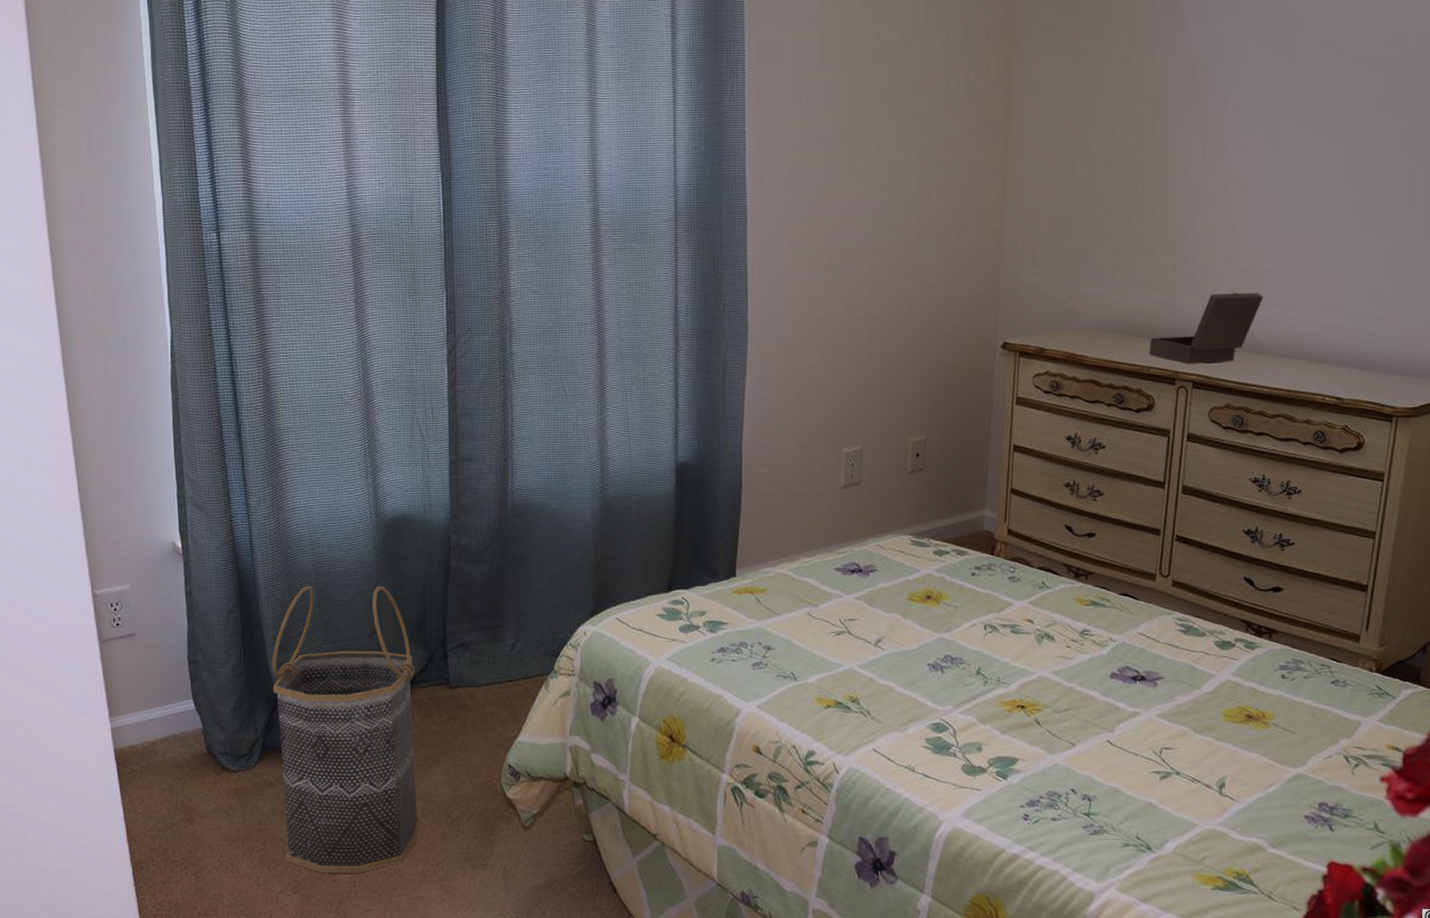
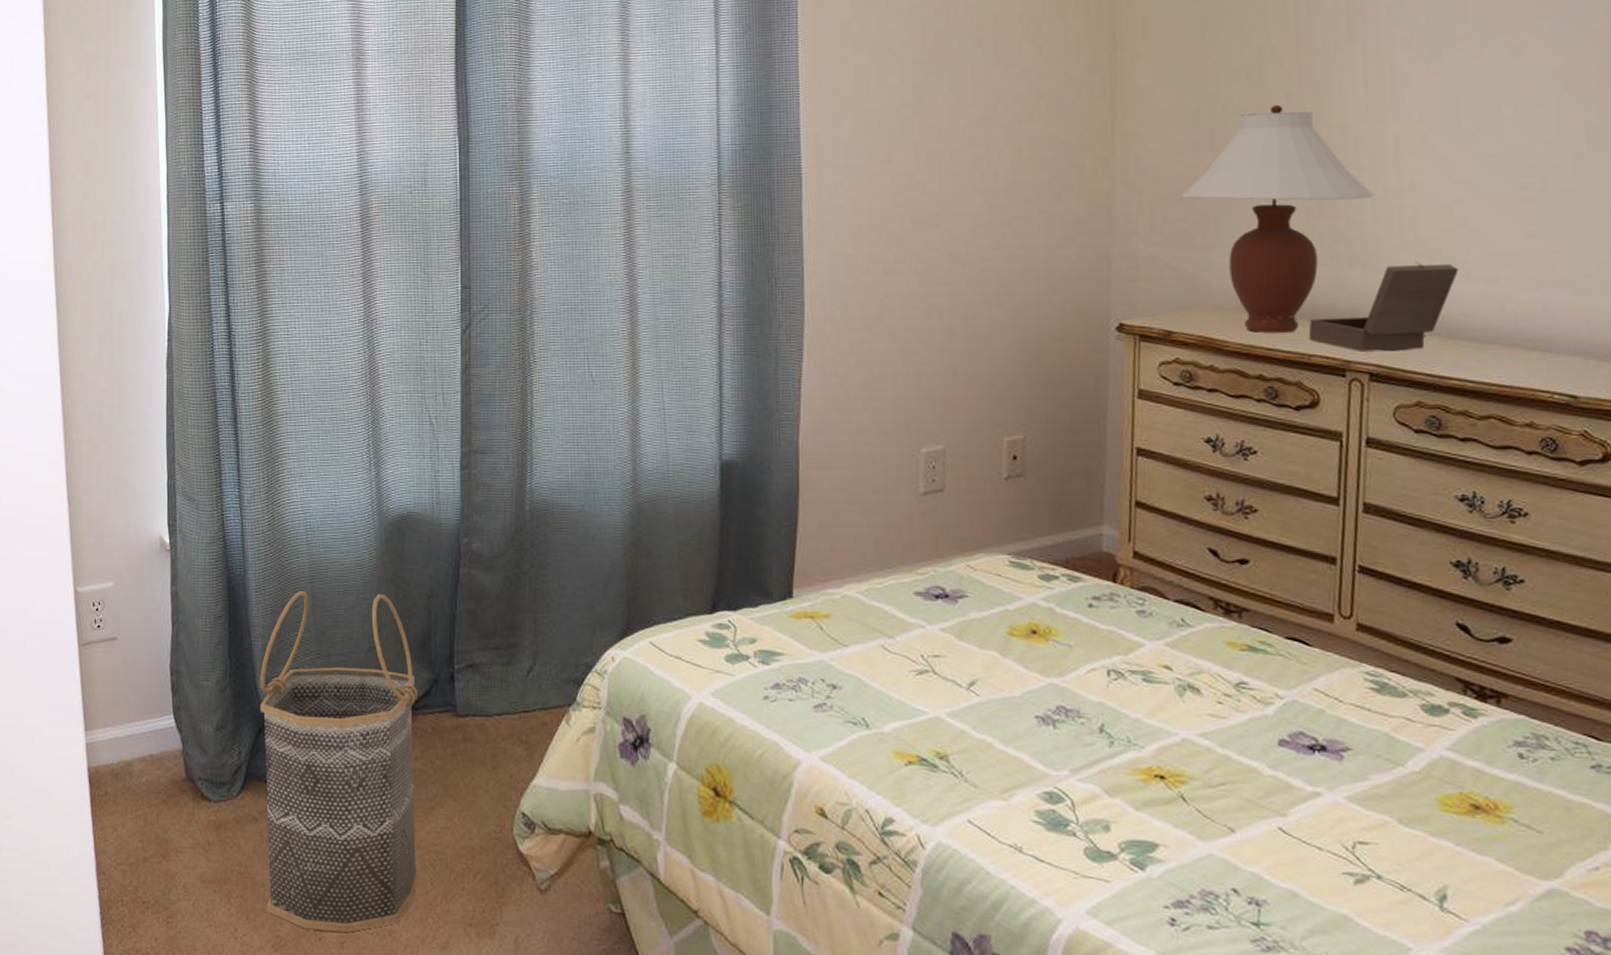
table lamp: none [1056,157,1204,349] -> present [1181,104,1374,333]

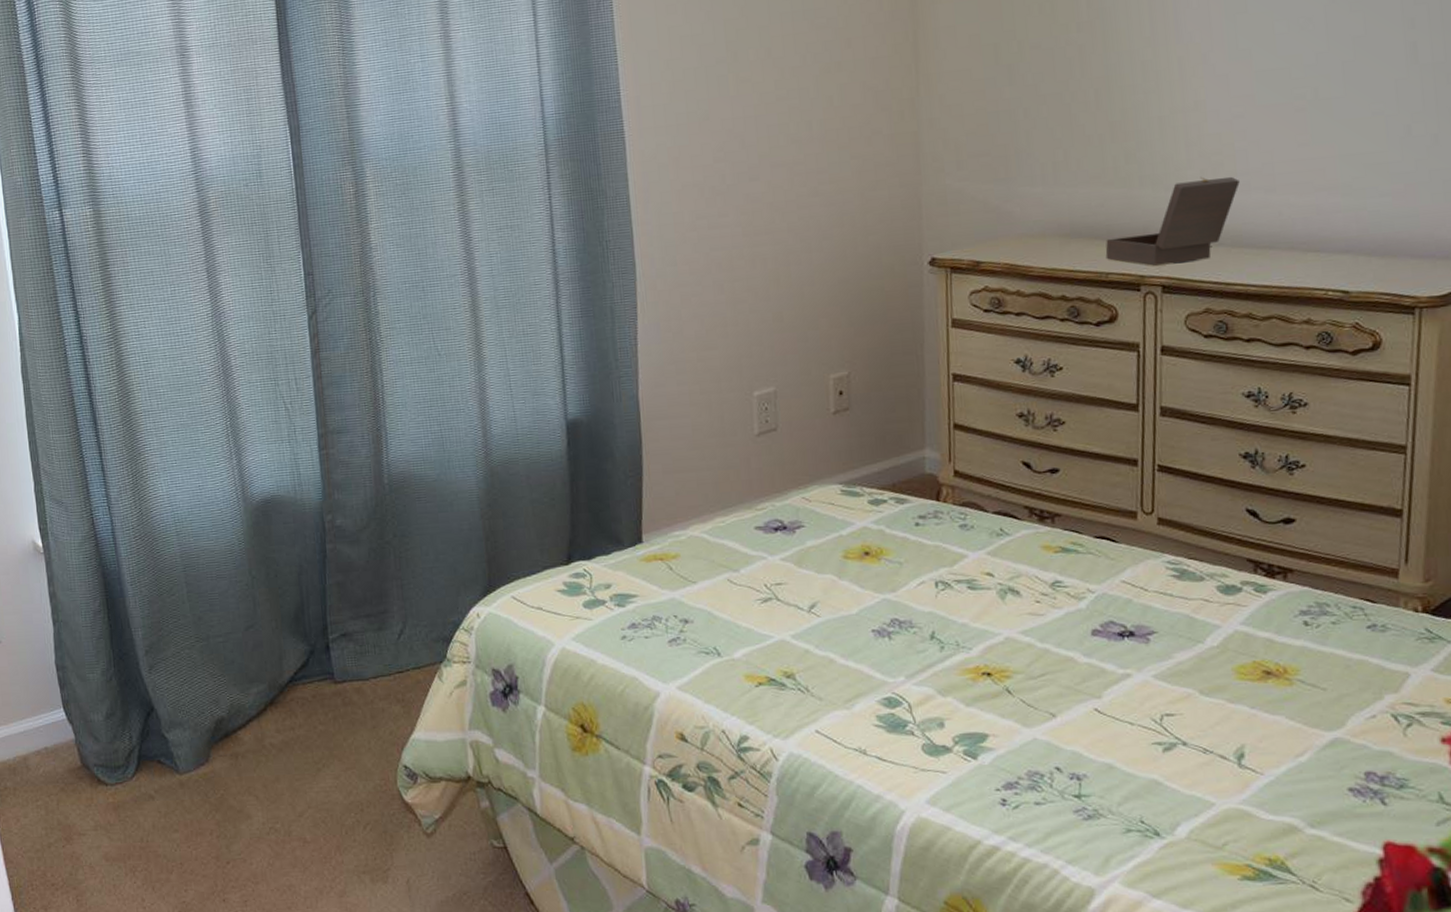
basket: present [259,591,420,933] -> none [143,575,313,893]
table lamp: present [1181,104,1374,333] -> none [983,35,1161,256]

